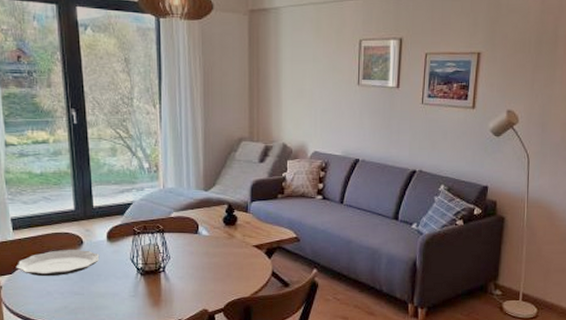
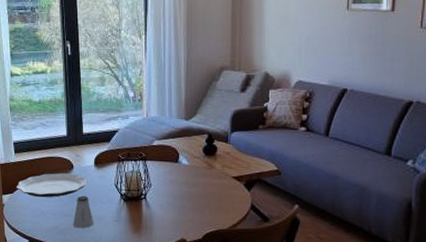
saltshaker: none [84,272,109,306] -> present [73,195,94,228]

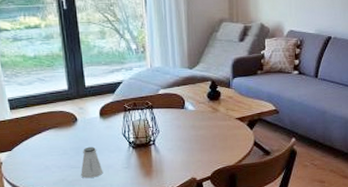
plate: present [16,173,87,198] -> none [14,126,94,153]

